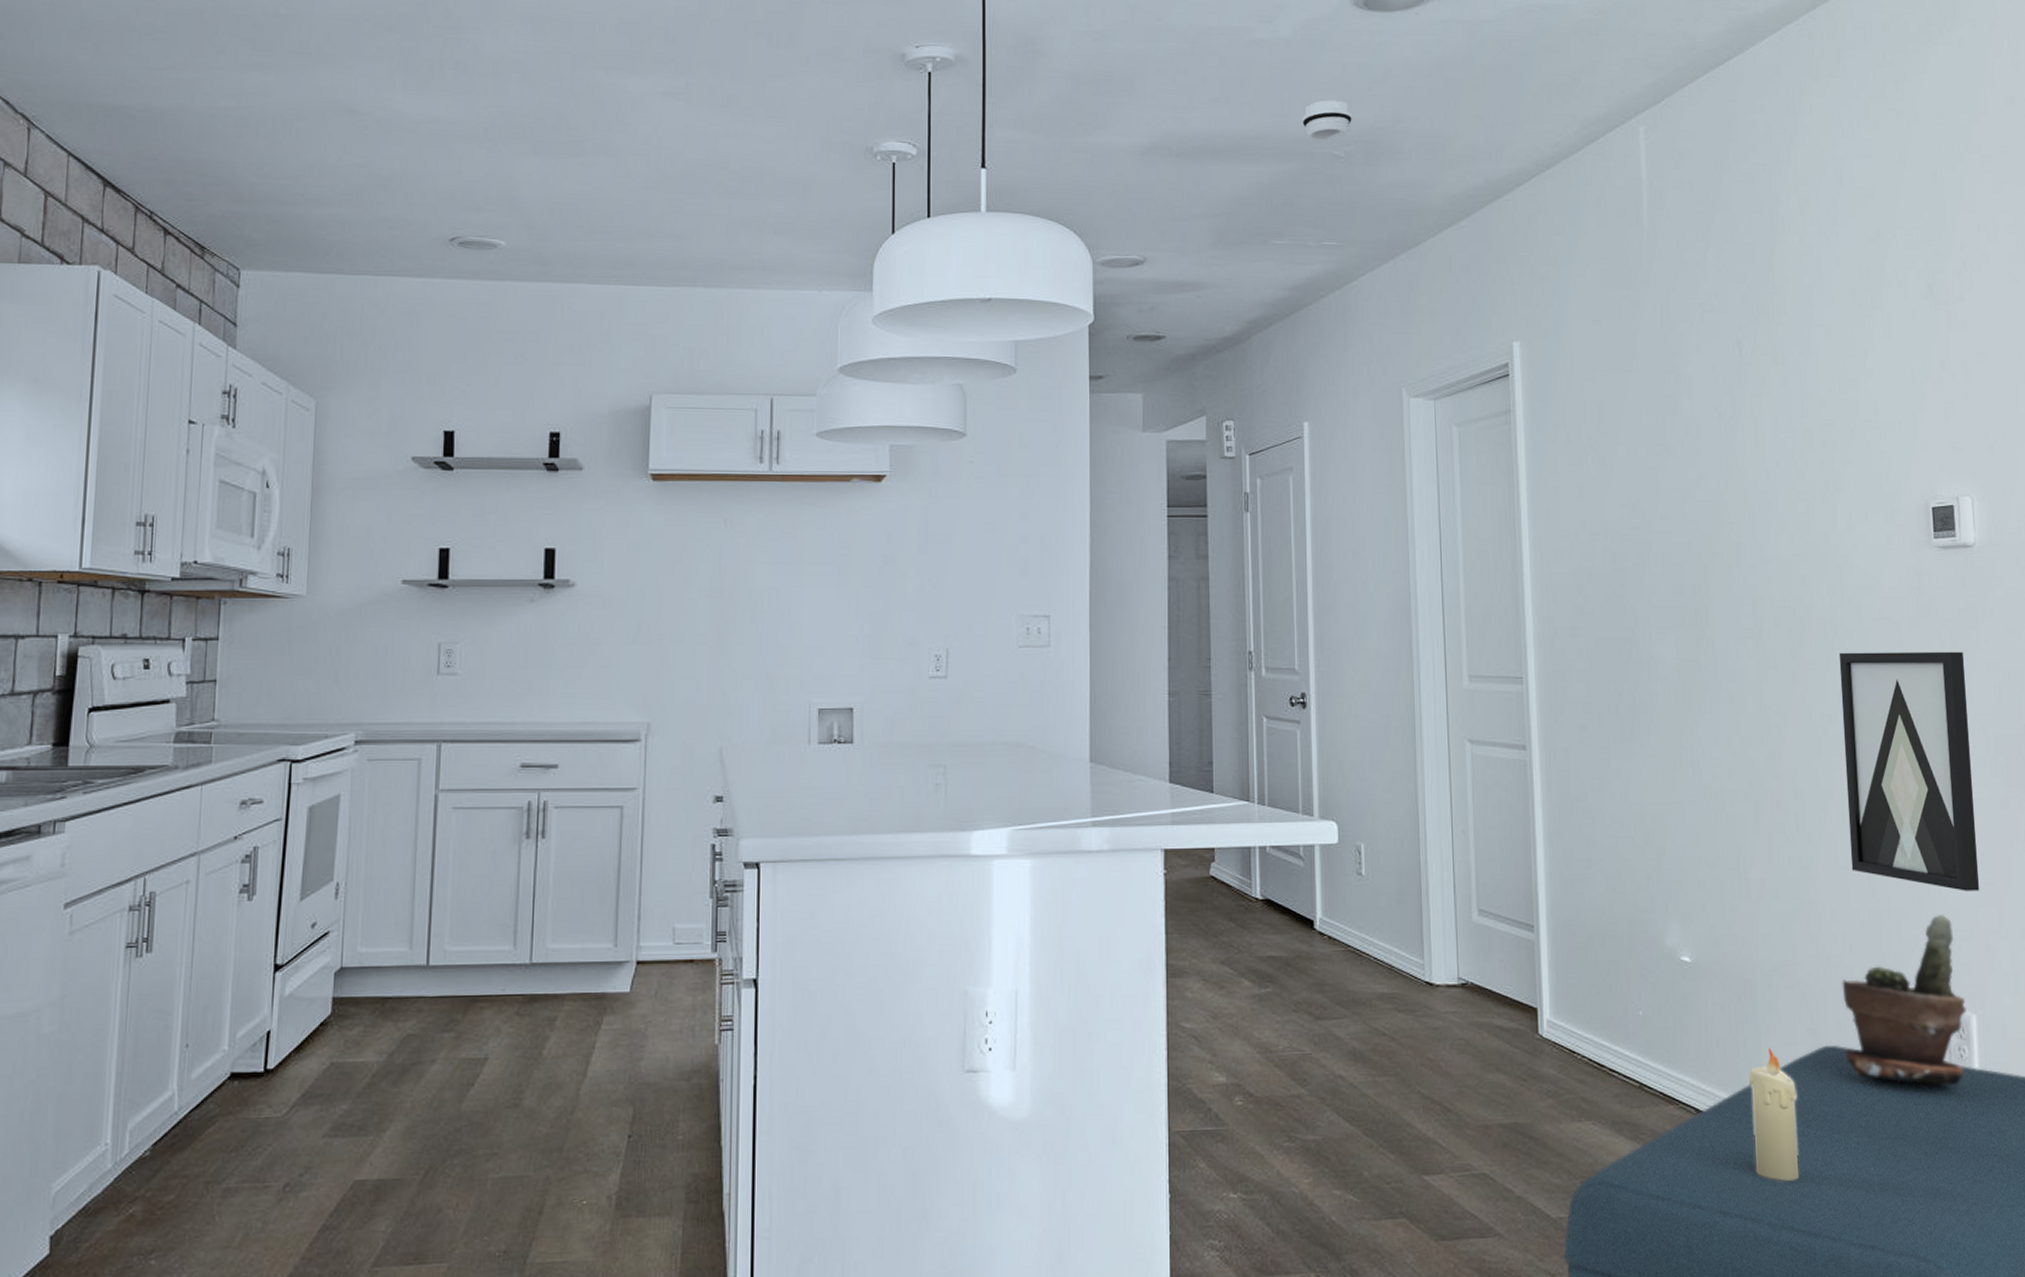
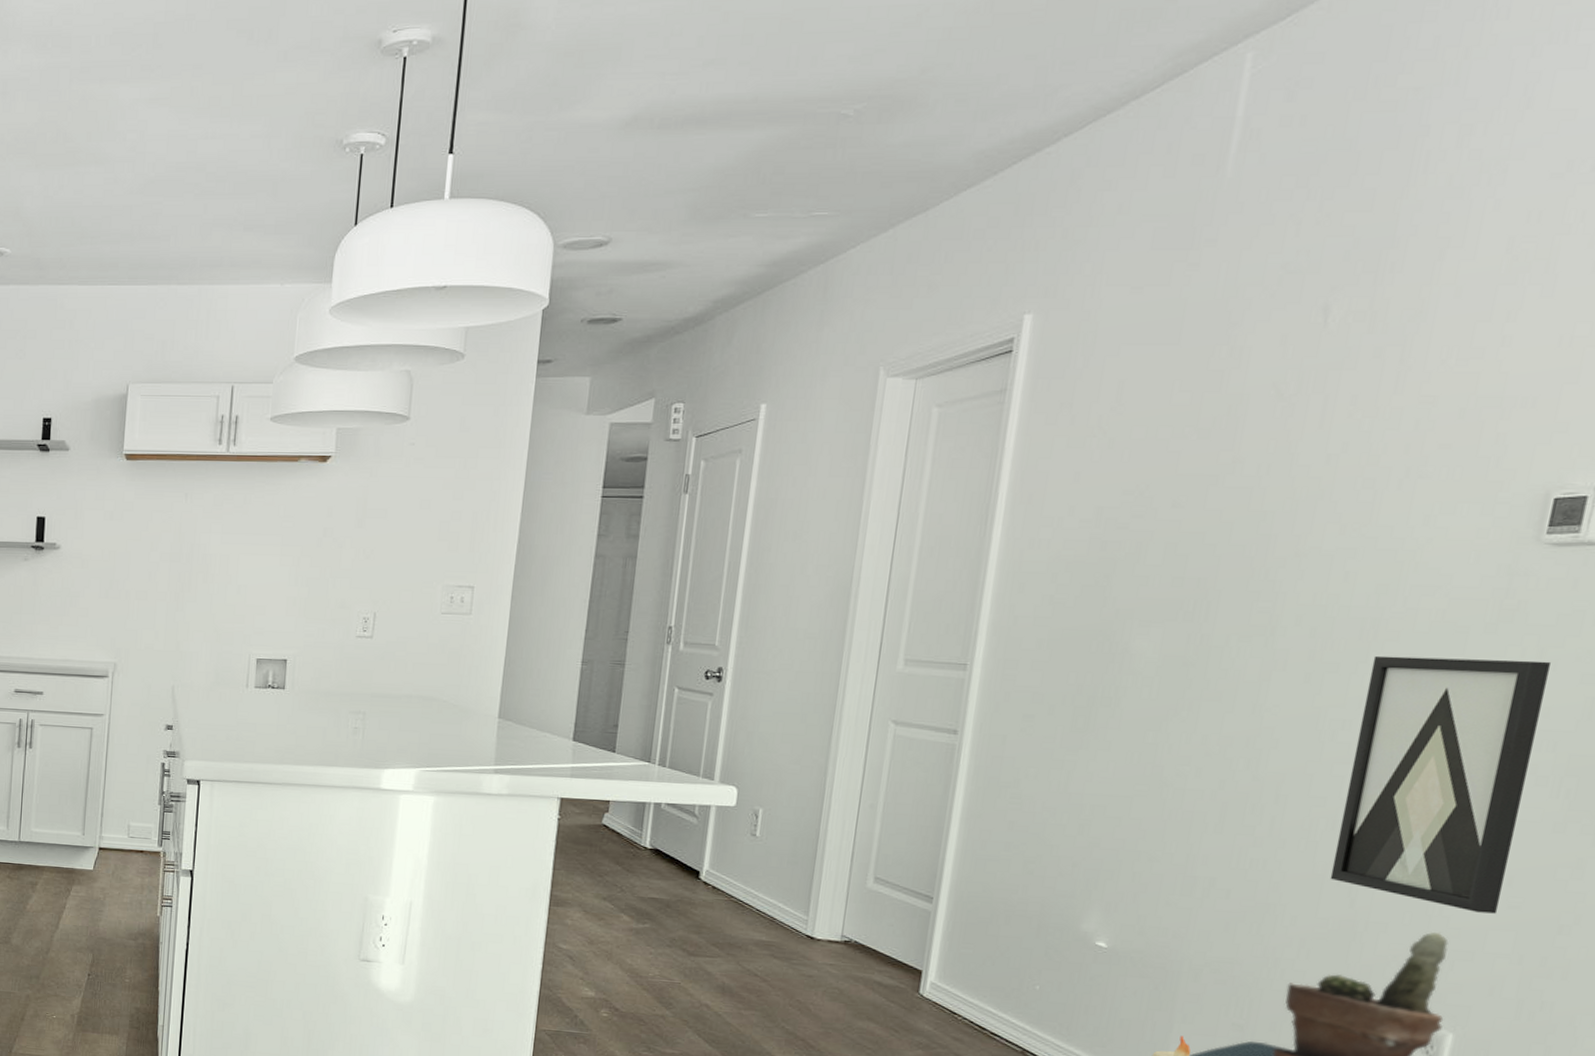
smoke detector: present [1302,100,1352,141] -> none [808,51,871,99]

